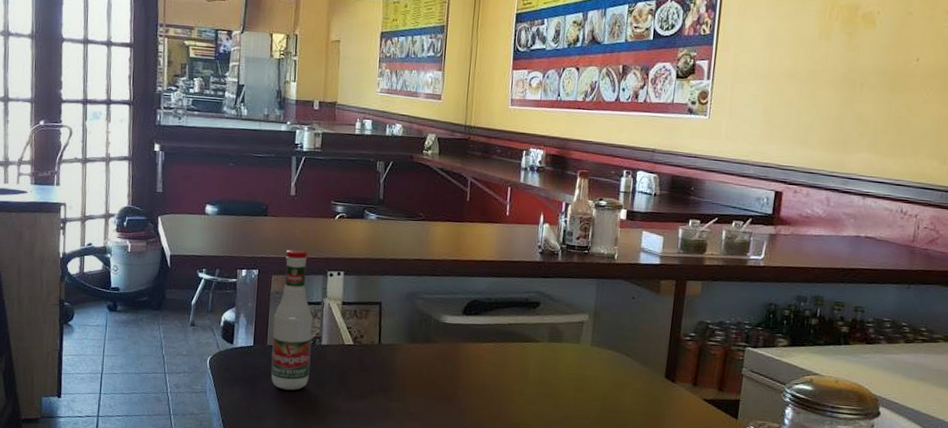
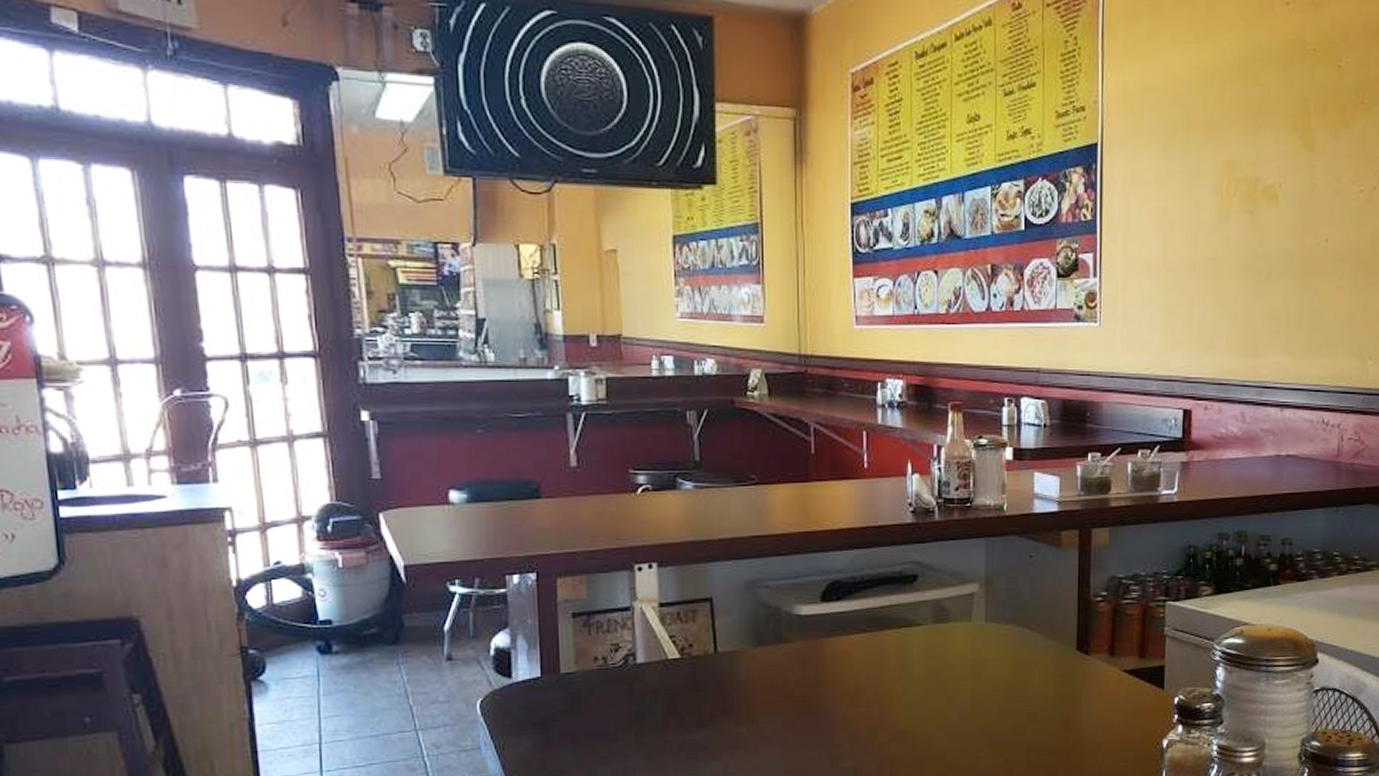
tabasco sauce: present [271,249,313,391] -> none [565,539,625,731]

